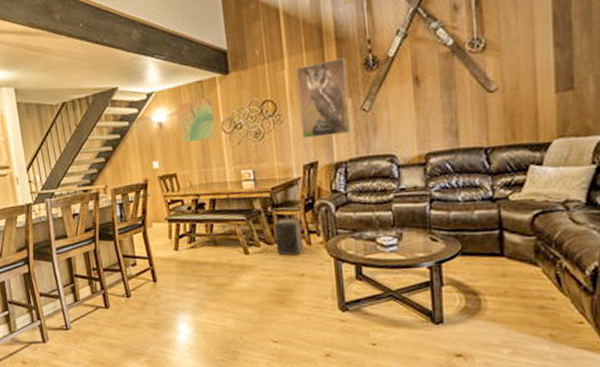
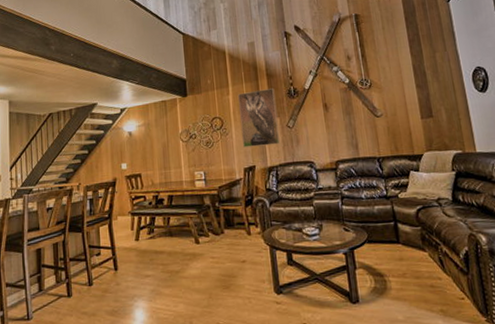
topographic map: present [177,98,215,143] -> none [145,114,175,149]
speaker: present [273,217,304,255] -> none [220,211,245,244]

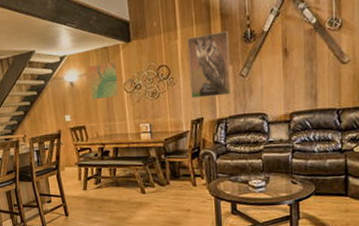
topographic map: none [145,114,175,149] -> present [86,62,119,100]

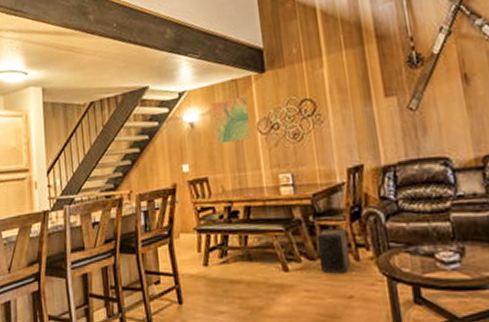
speaker: none [166,164,190,195] -> present [316,228,352,273]
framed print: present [187,31,232,99] -> none [336,55,399,140]

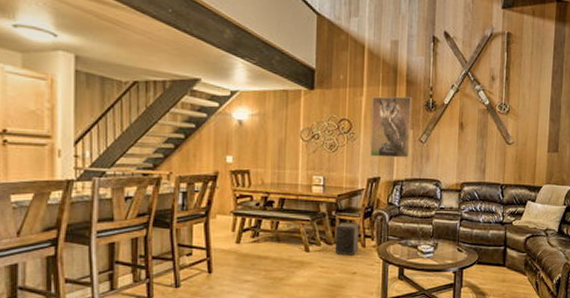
topographic map: present [210,97,251,145] -> none [260,106,295,144]
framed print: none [336,55,399,140] -> present [370,96,413,158]

